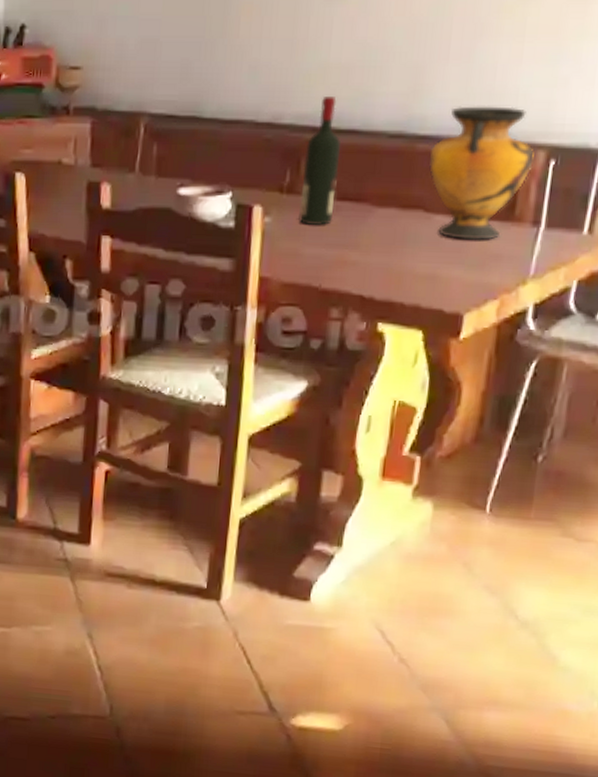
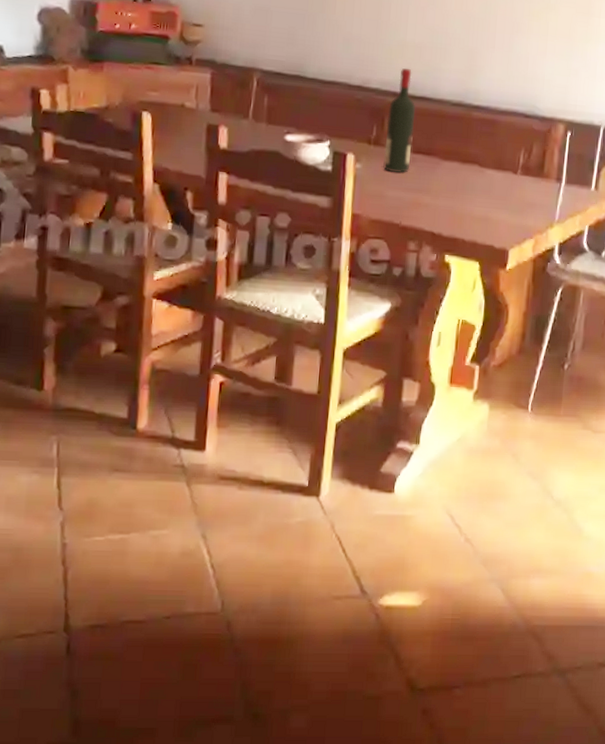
vase: present [428,106,535,240] -> none [481,84,556,191]

